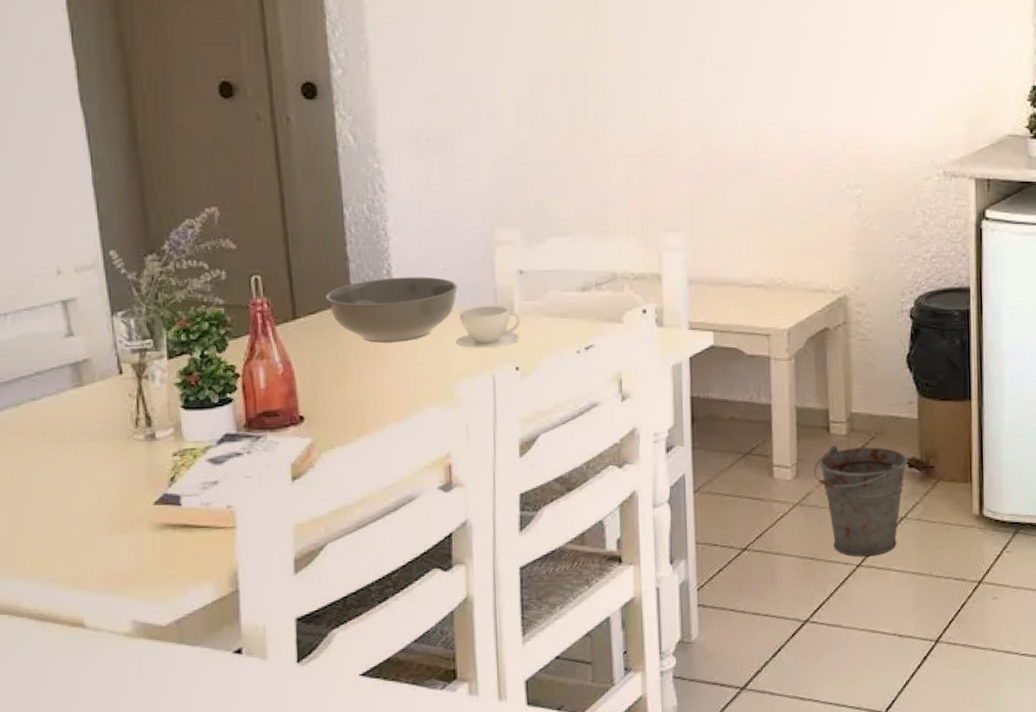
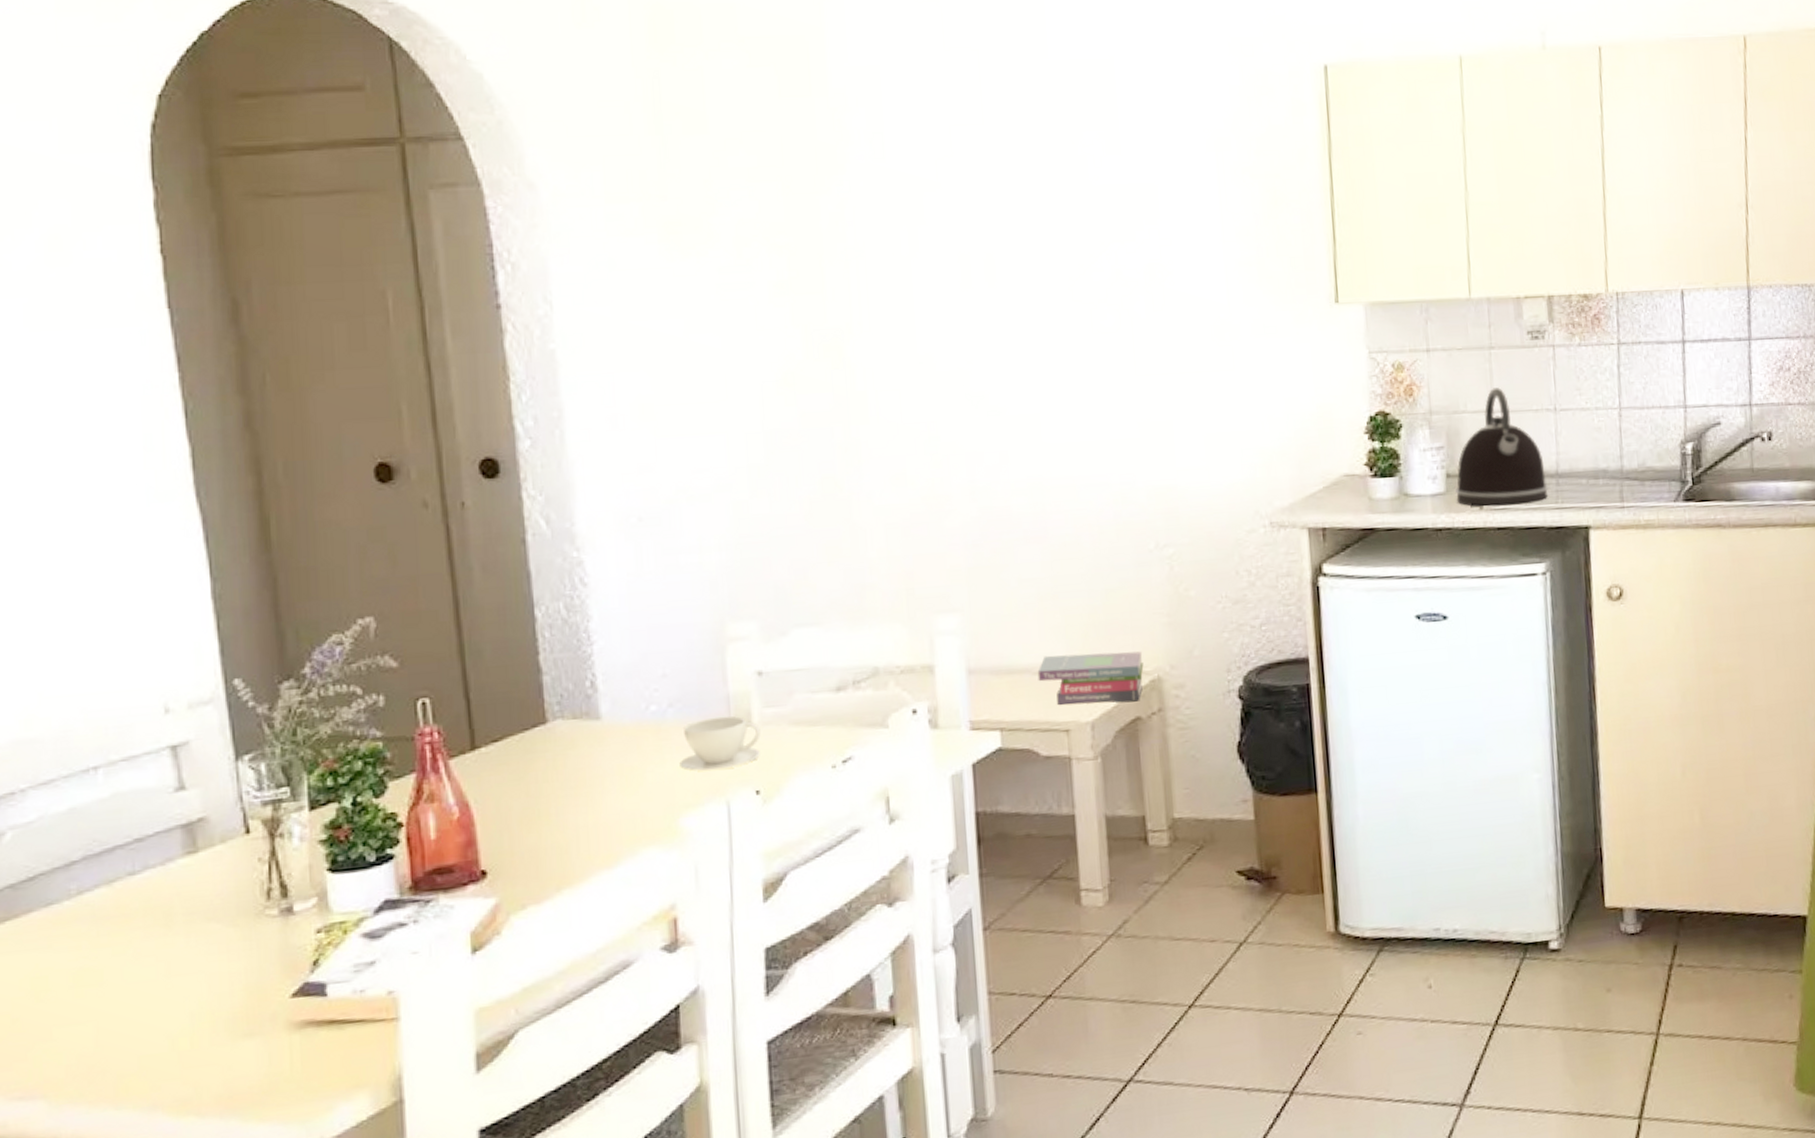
bowl: present [325,277,458,343] -> none [512,686,681,772]
books: none [745,272,833,315] -> present [1037,651,1144,705]
bucket: present [813,445,909,556] -> none [1130,858,1246,995]

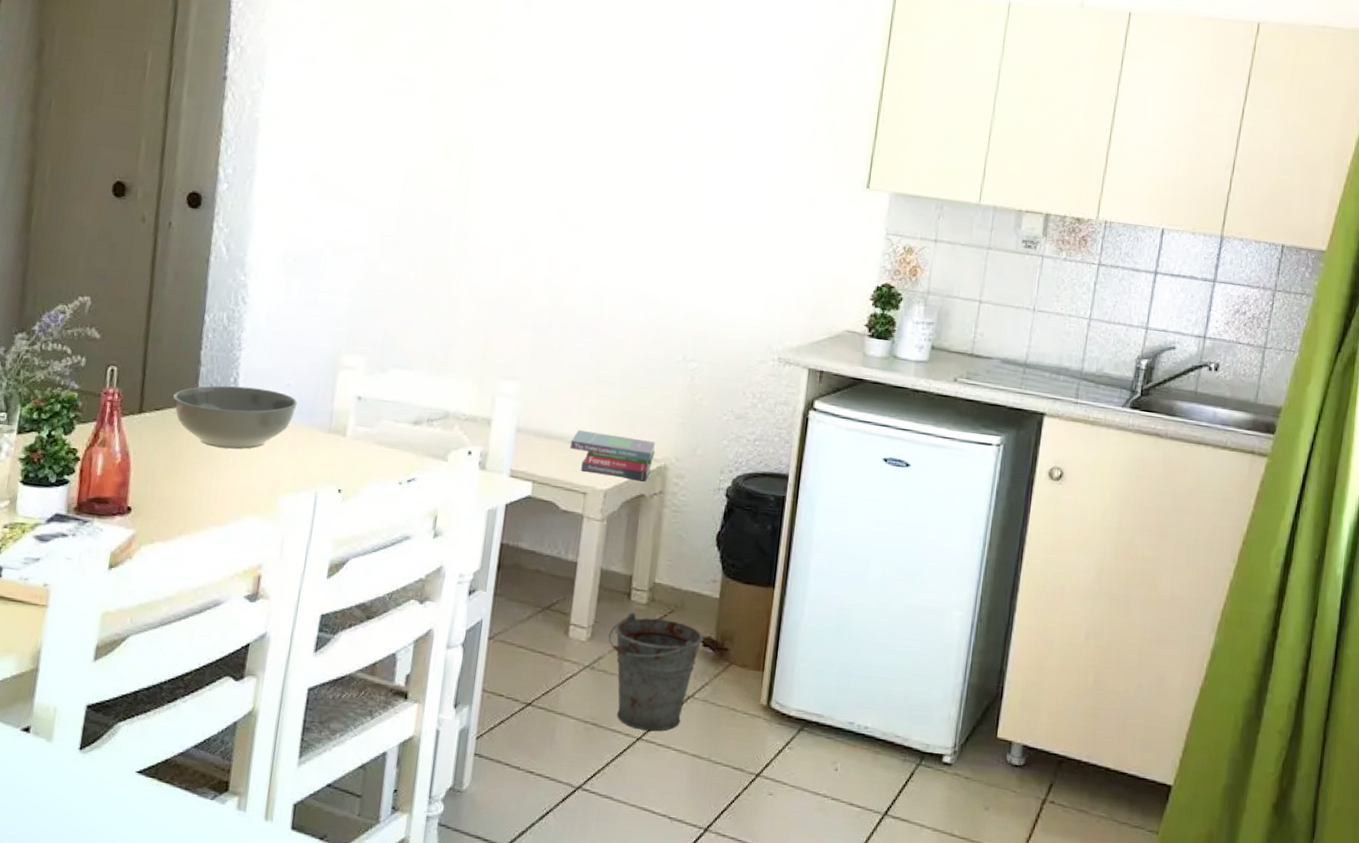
bowl: none [512,686,681,772] -> present [172,385,298,449]
teacup: present [679,716,761,772] -> none [286,425,351,468]
bucket: none [1130,858,1246,995] -> present [608,612,704,731]
kettle: present [1454,388,1548,507] -> none [936,282,1016,385]

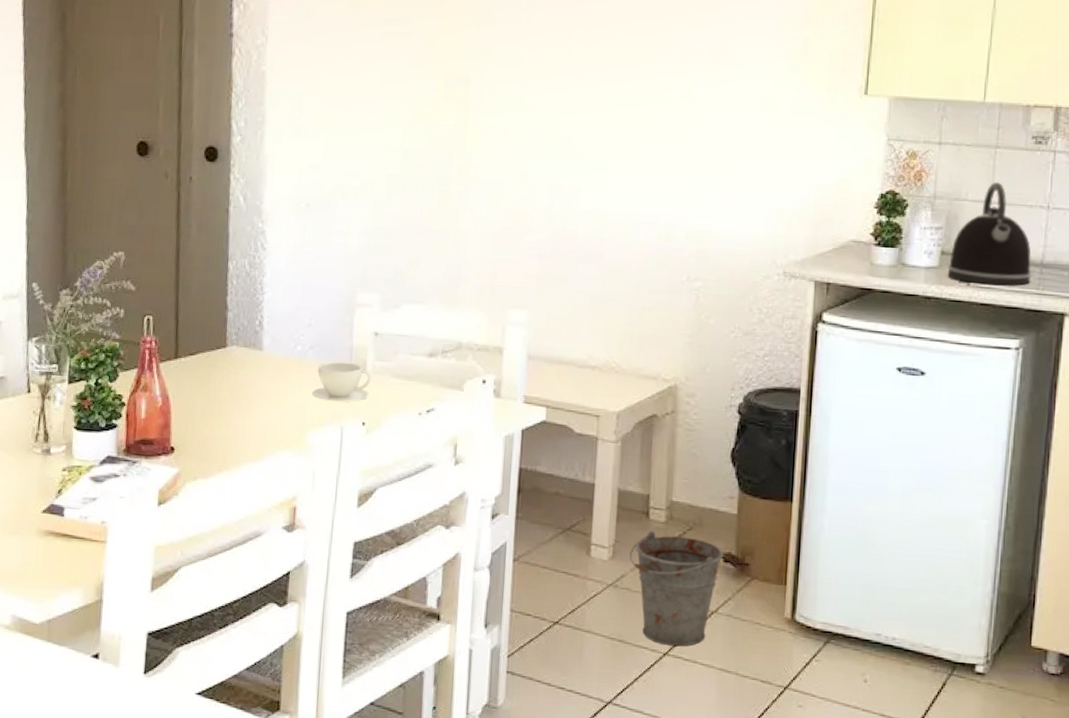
bowl: present [172,385,298,449] -> none [204,328,319,388]
teacup: none [286,425,351,468] -> present [312,362,371,403]
books: present [569,429,656,482] -> none [580,354,665,402]
kettle: none [936,282,1016,385] -> present [946,182,1032,287]

